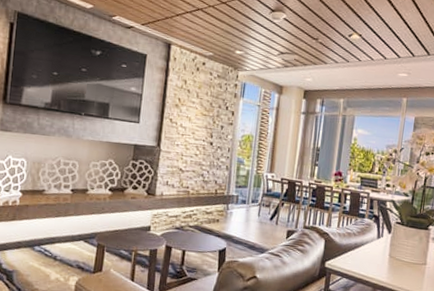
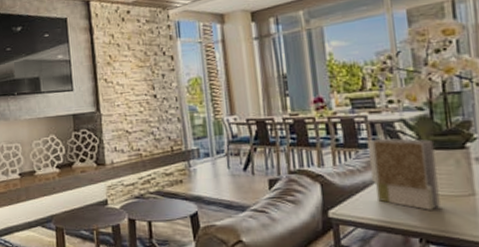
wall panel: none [361,211,409,272] -> present [367,138,440,210]

